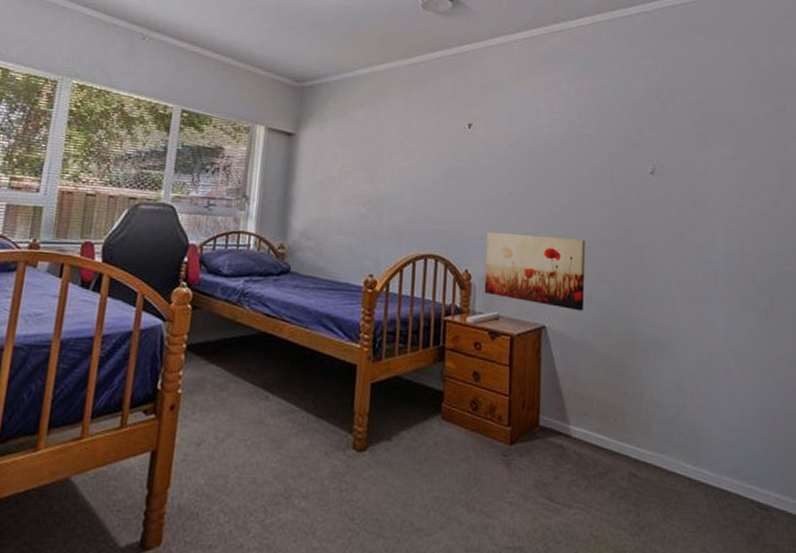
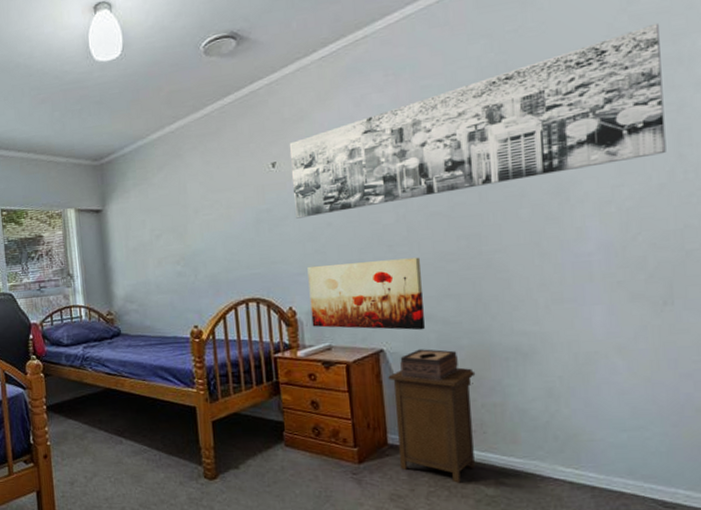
wall art: none [482,80,773,187] -> present [289,22,666,219]
nightstand: none [547,349,621,473] -> present [388,367,476,483]
tissue box: none [558,330,608,364] -> present [400,349,458,381]

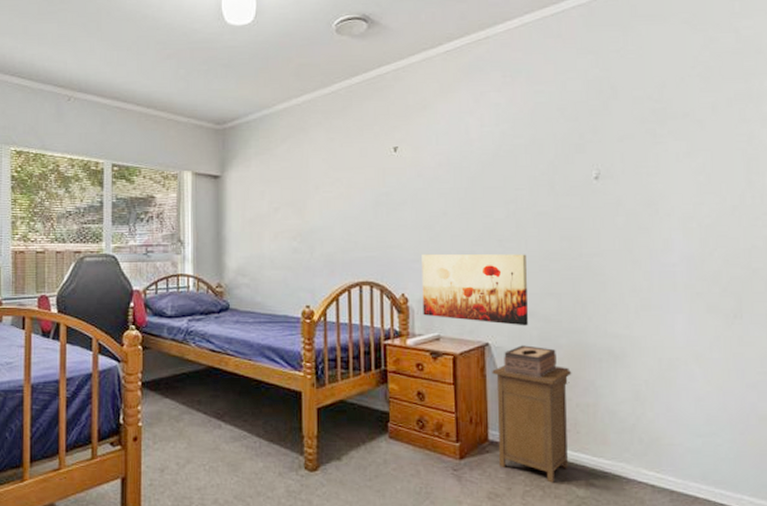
wall art: present [289,22,666,219] -> none [411,61,738,205]

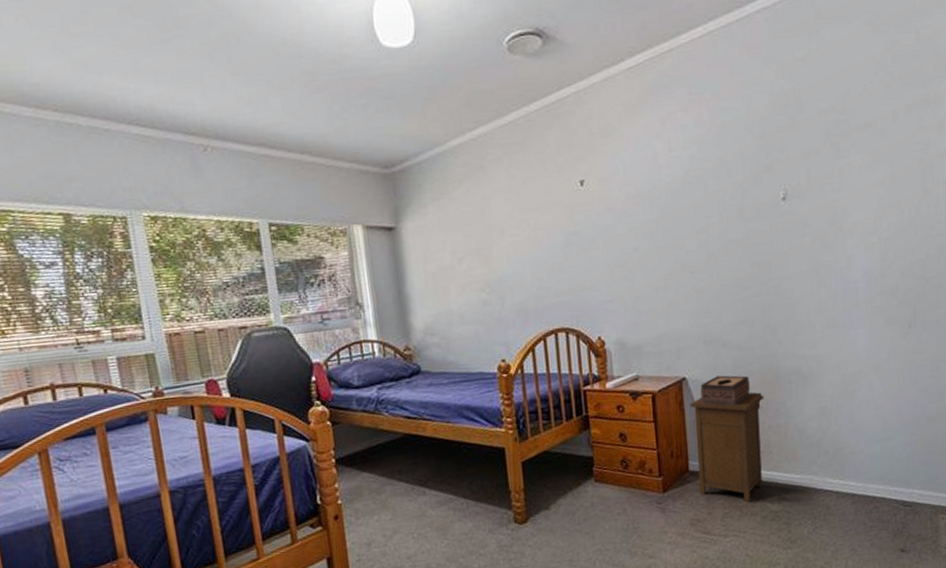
wall art: present [422,253,528,326] -> none [615,284,722,358]

